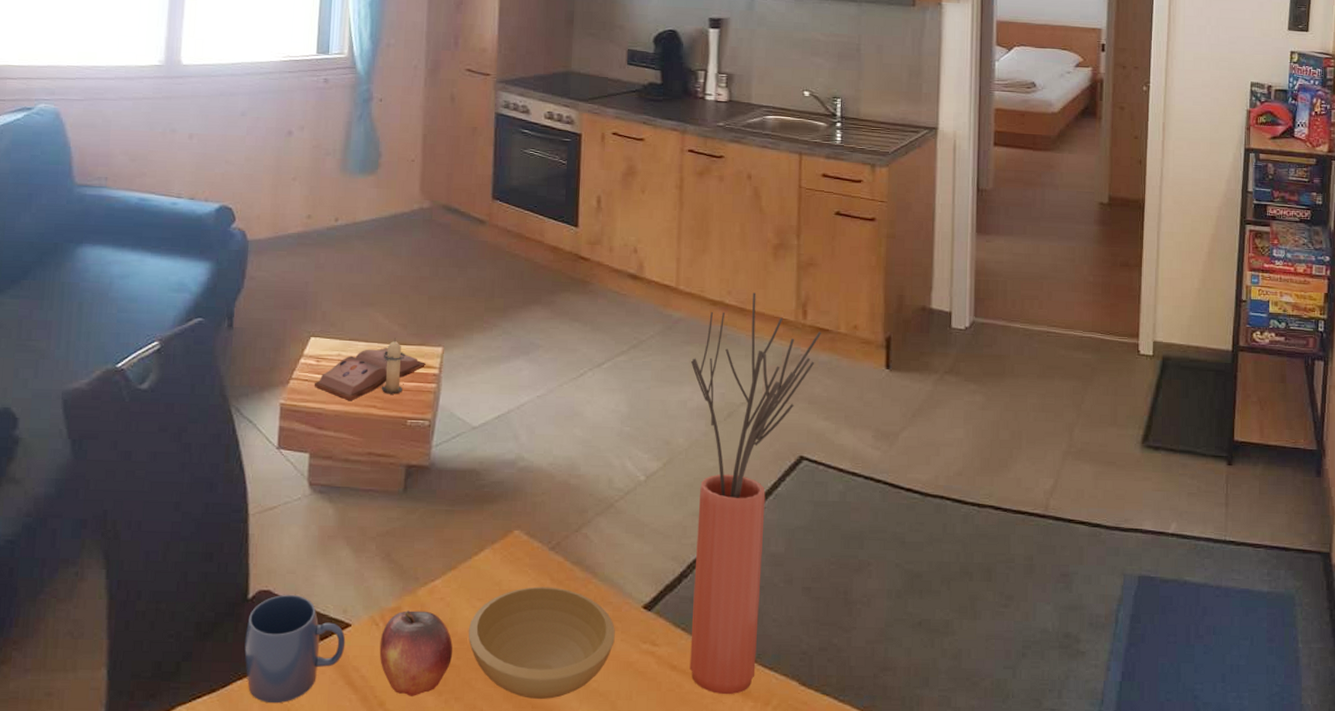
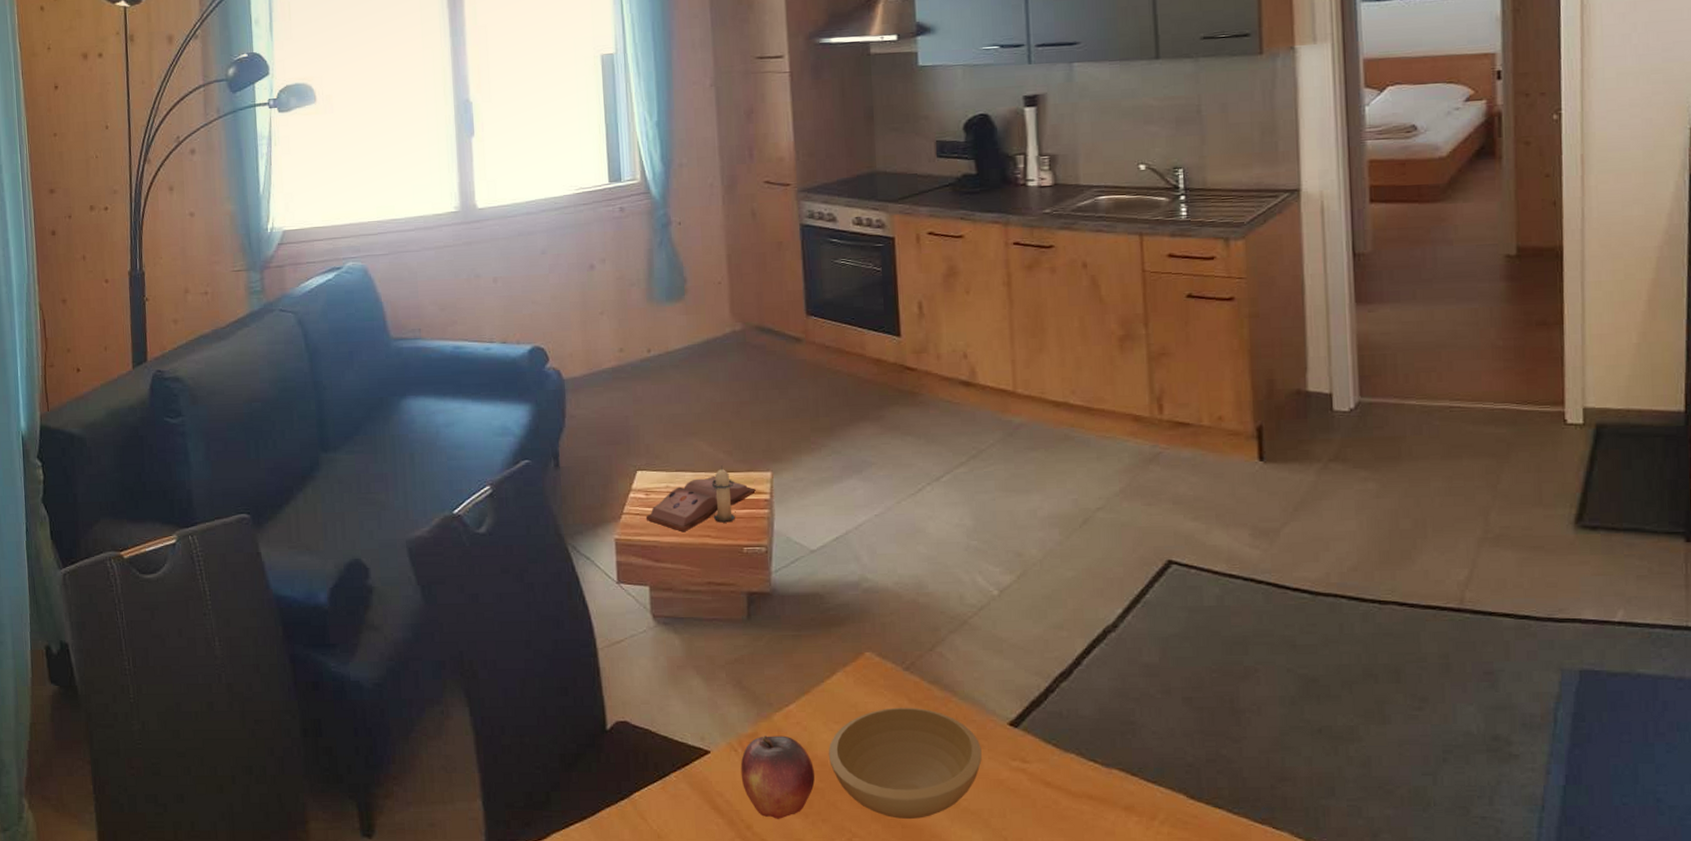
mug: present [244,594,346,704] -> none [608,724,707,829]
vase: present [689,293,822,695] -> none [1037,390,1182,810]

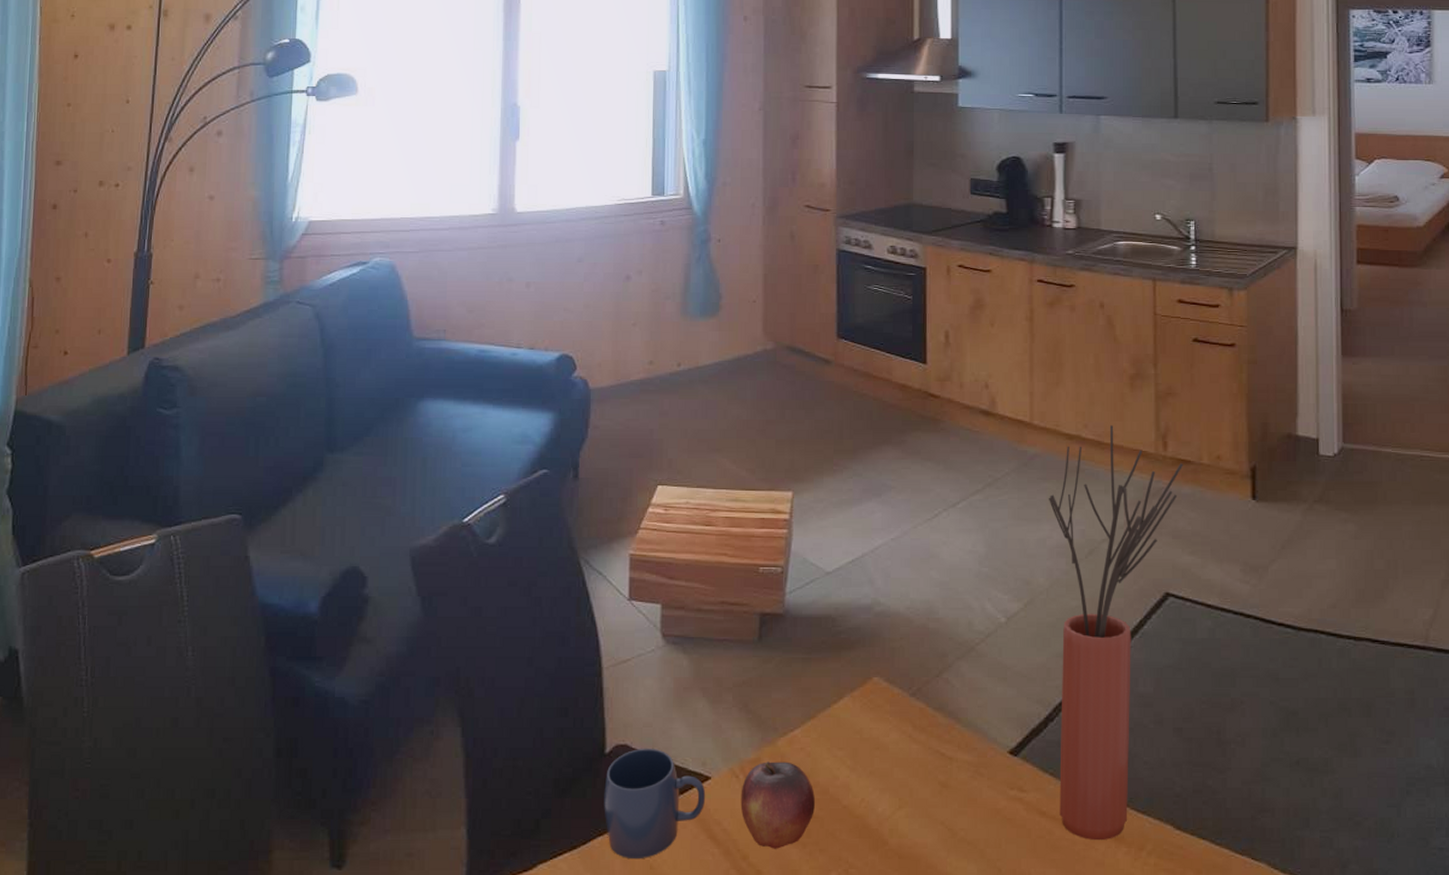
mug: none [608,724,707,829] -> present [604,748,706,860]
hardback book: present [645,475,756,532] -> none [663,493,776,550]
candle: present [711,465,735,523] -> none [731,483,755,541]
bowl: present [828,707,982,819] -> none [830,734,981,849]
vase: none [1037,390,1182,810] -> present [1049,425,1184,841]

